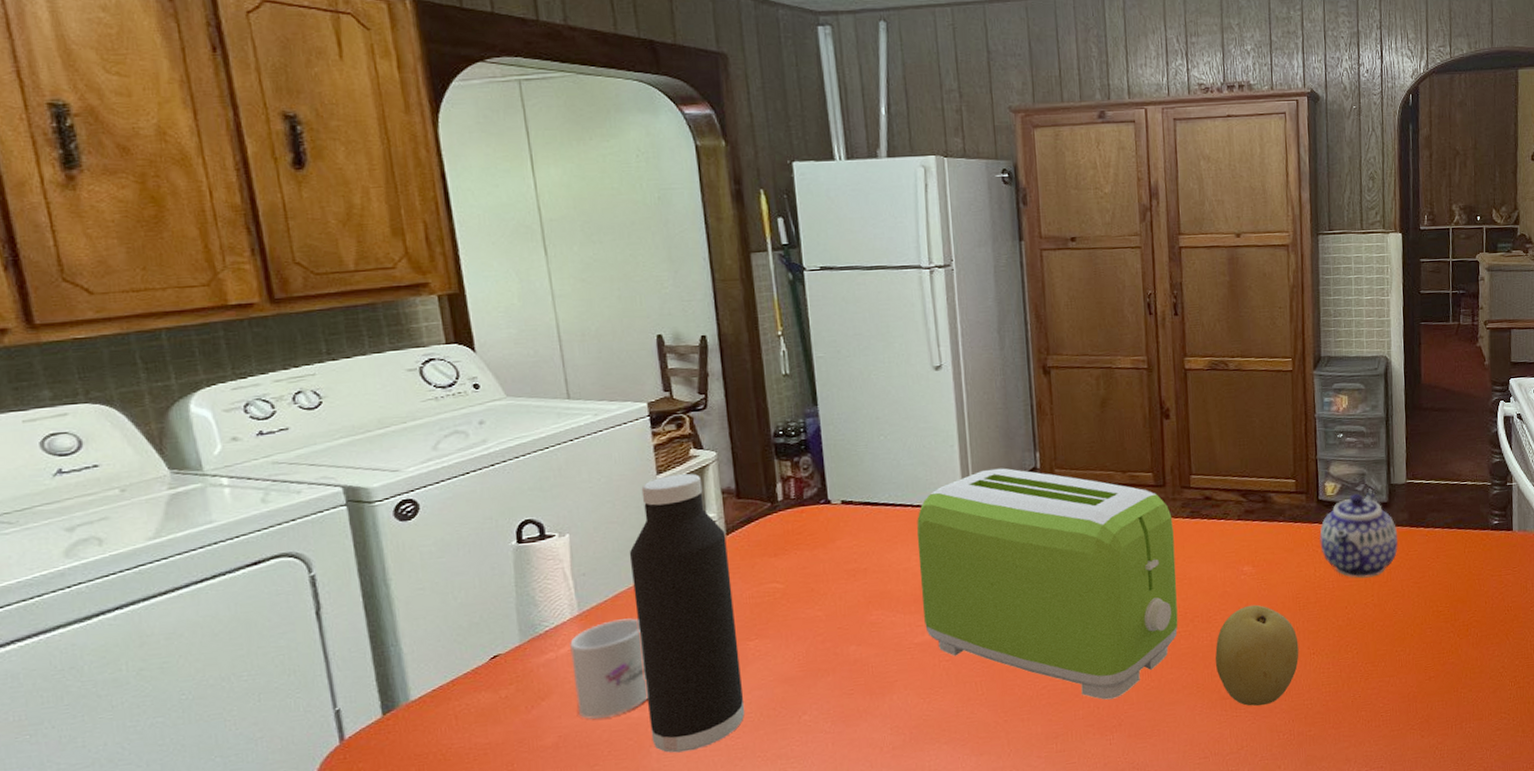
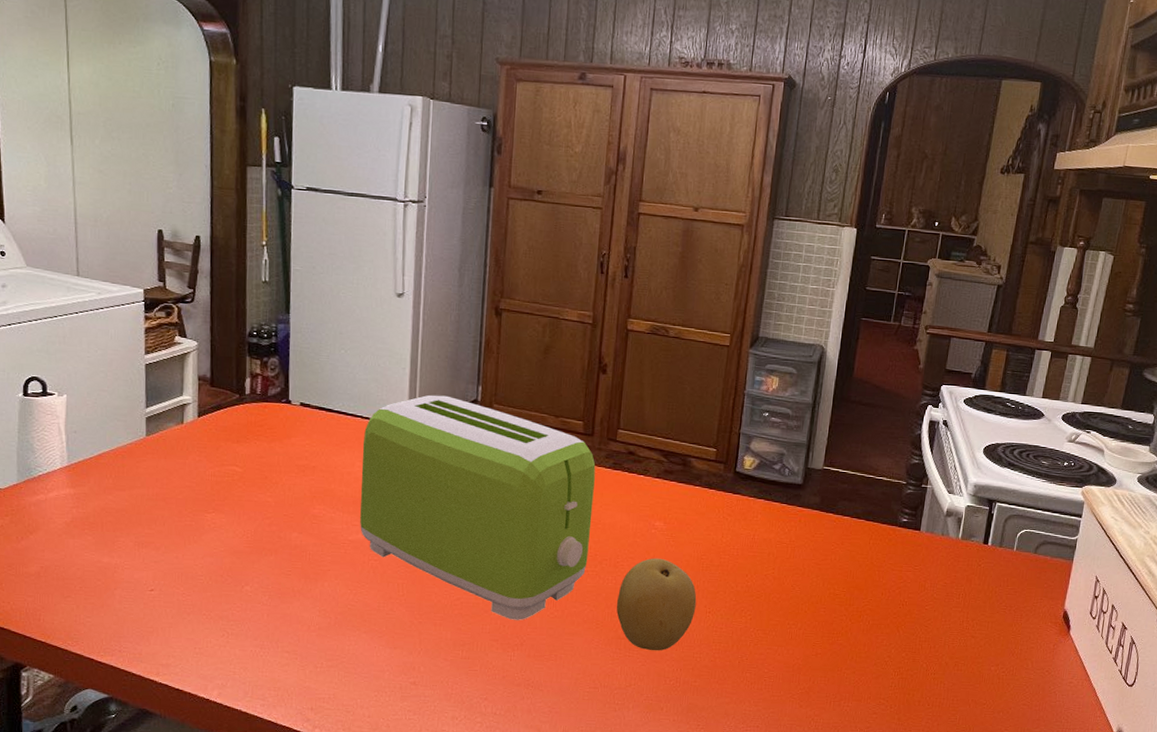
mug: present [570,618,648,719] -> none [58,475,118,558]
water bottle: present [629,473,745,753] -> none [114,357,198,599]
teapot: present [1320,492,1398,579] -> none [731,471,807,552]

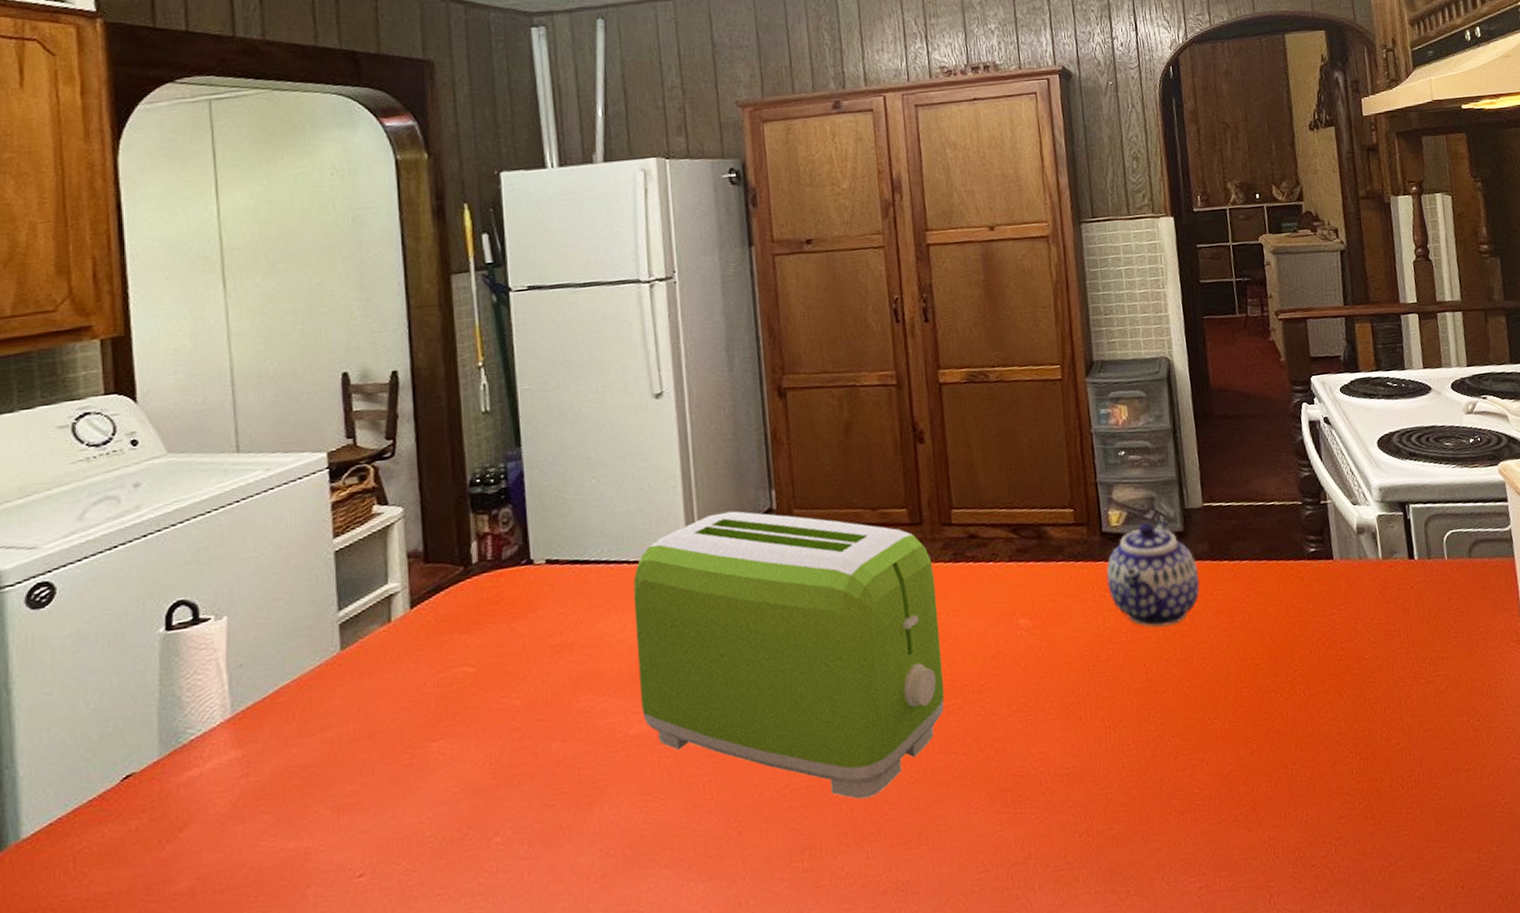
fruit: present [616,558,697,651] -> none [990,666,1092,800]
teapot: none [731,471,807,552] -> present [1106,520,1200,628]

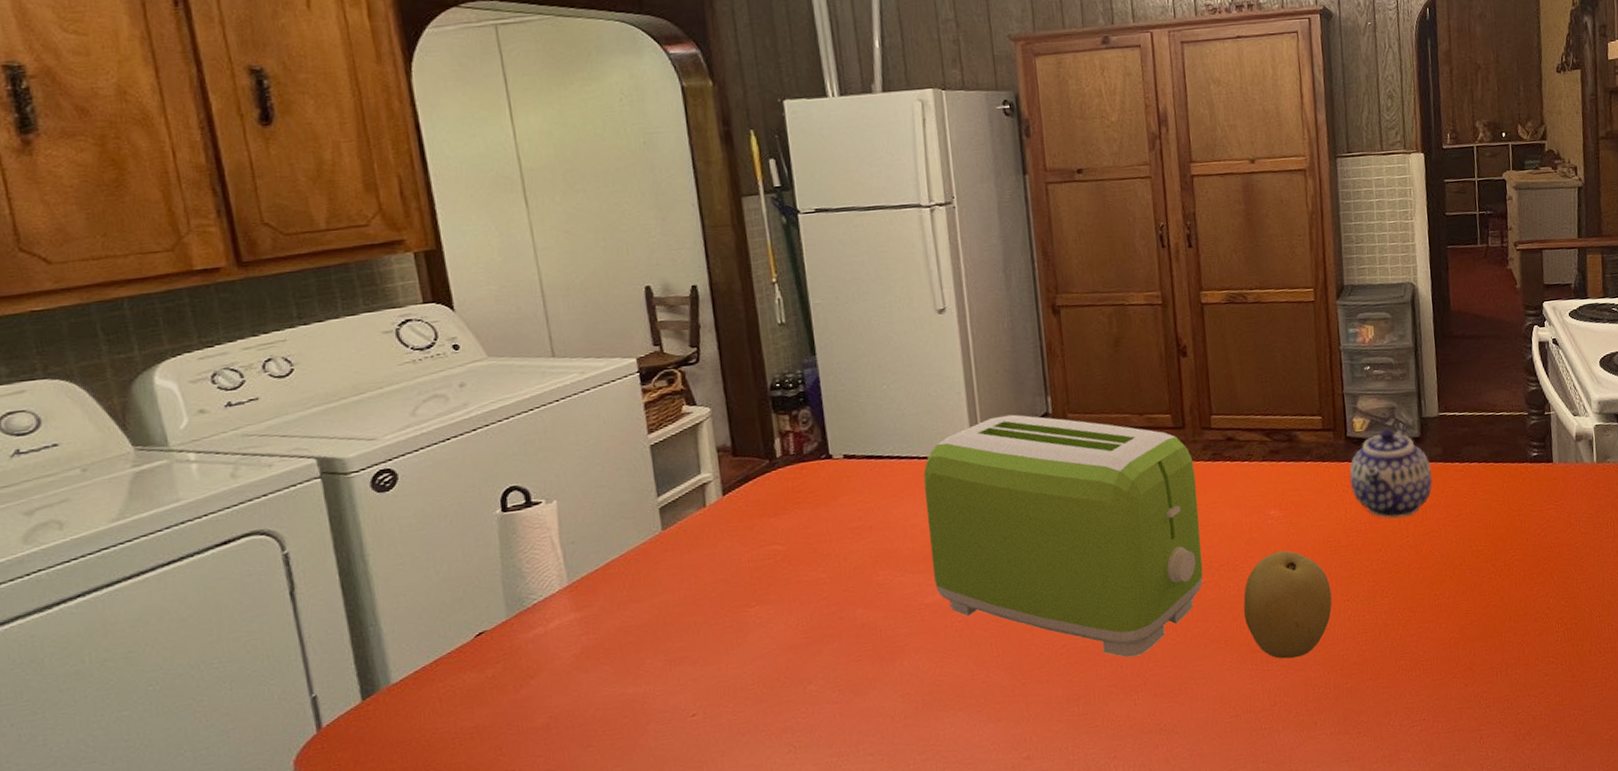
fruit: none [990,666,1092,800] -> present [1243,550,1332,659]

